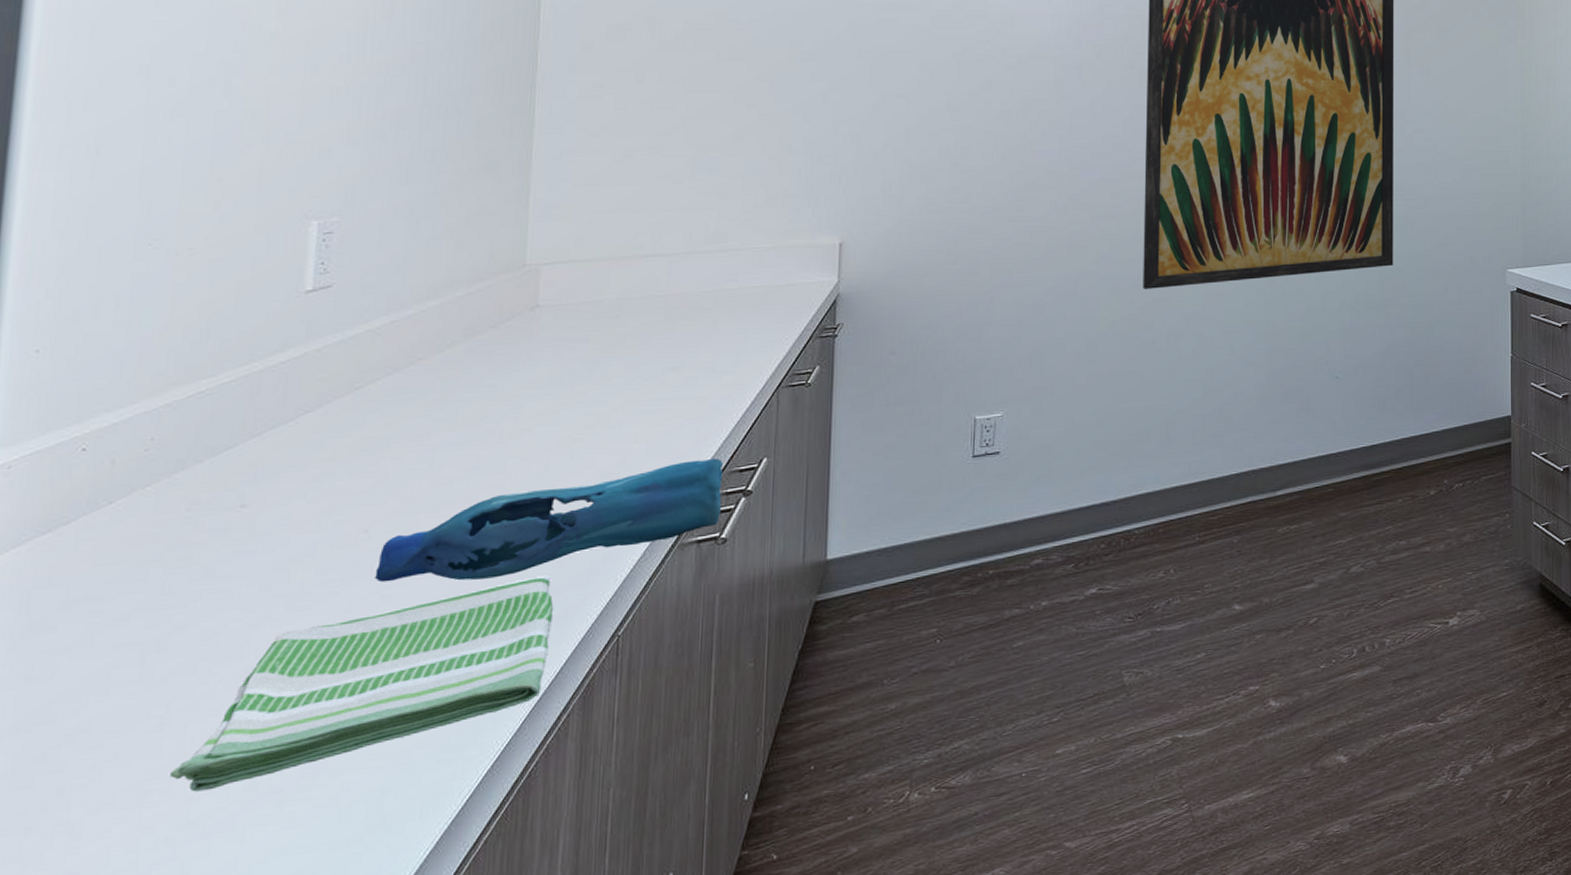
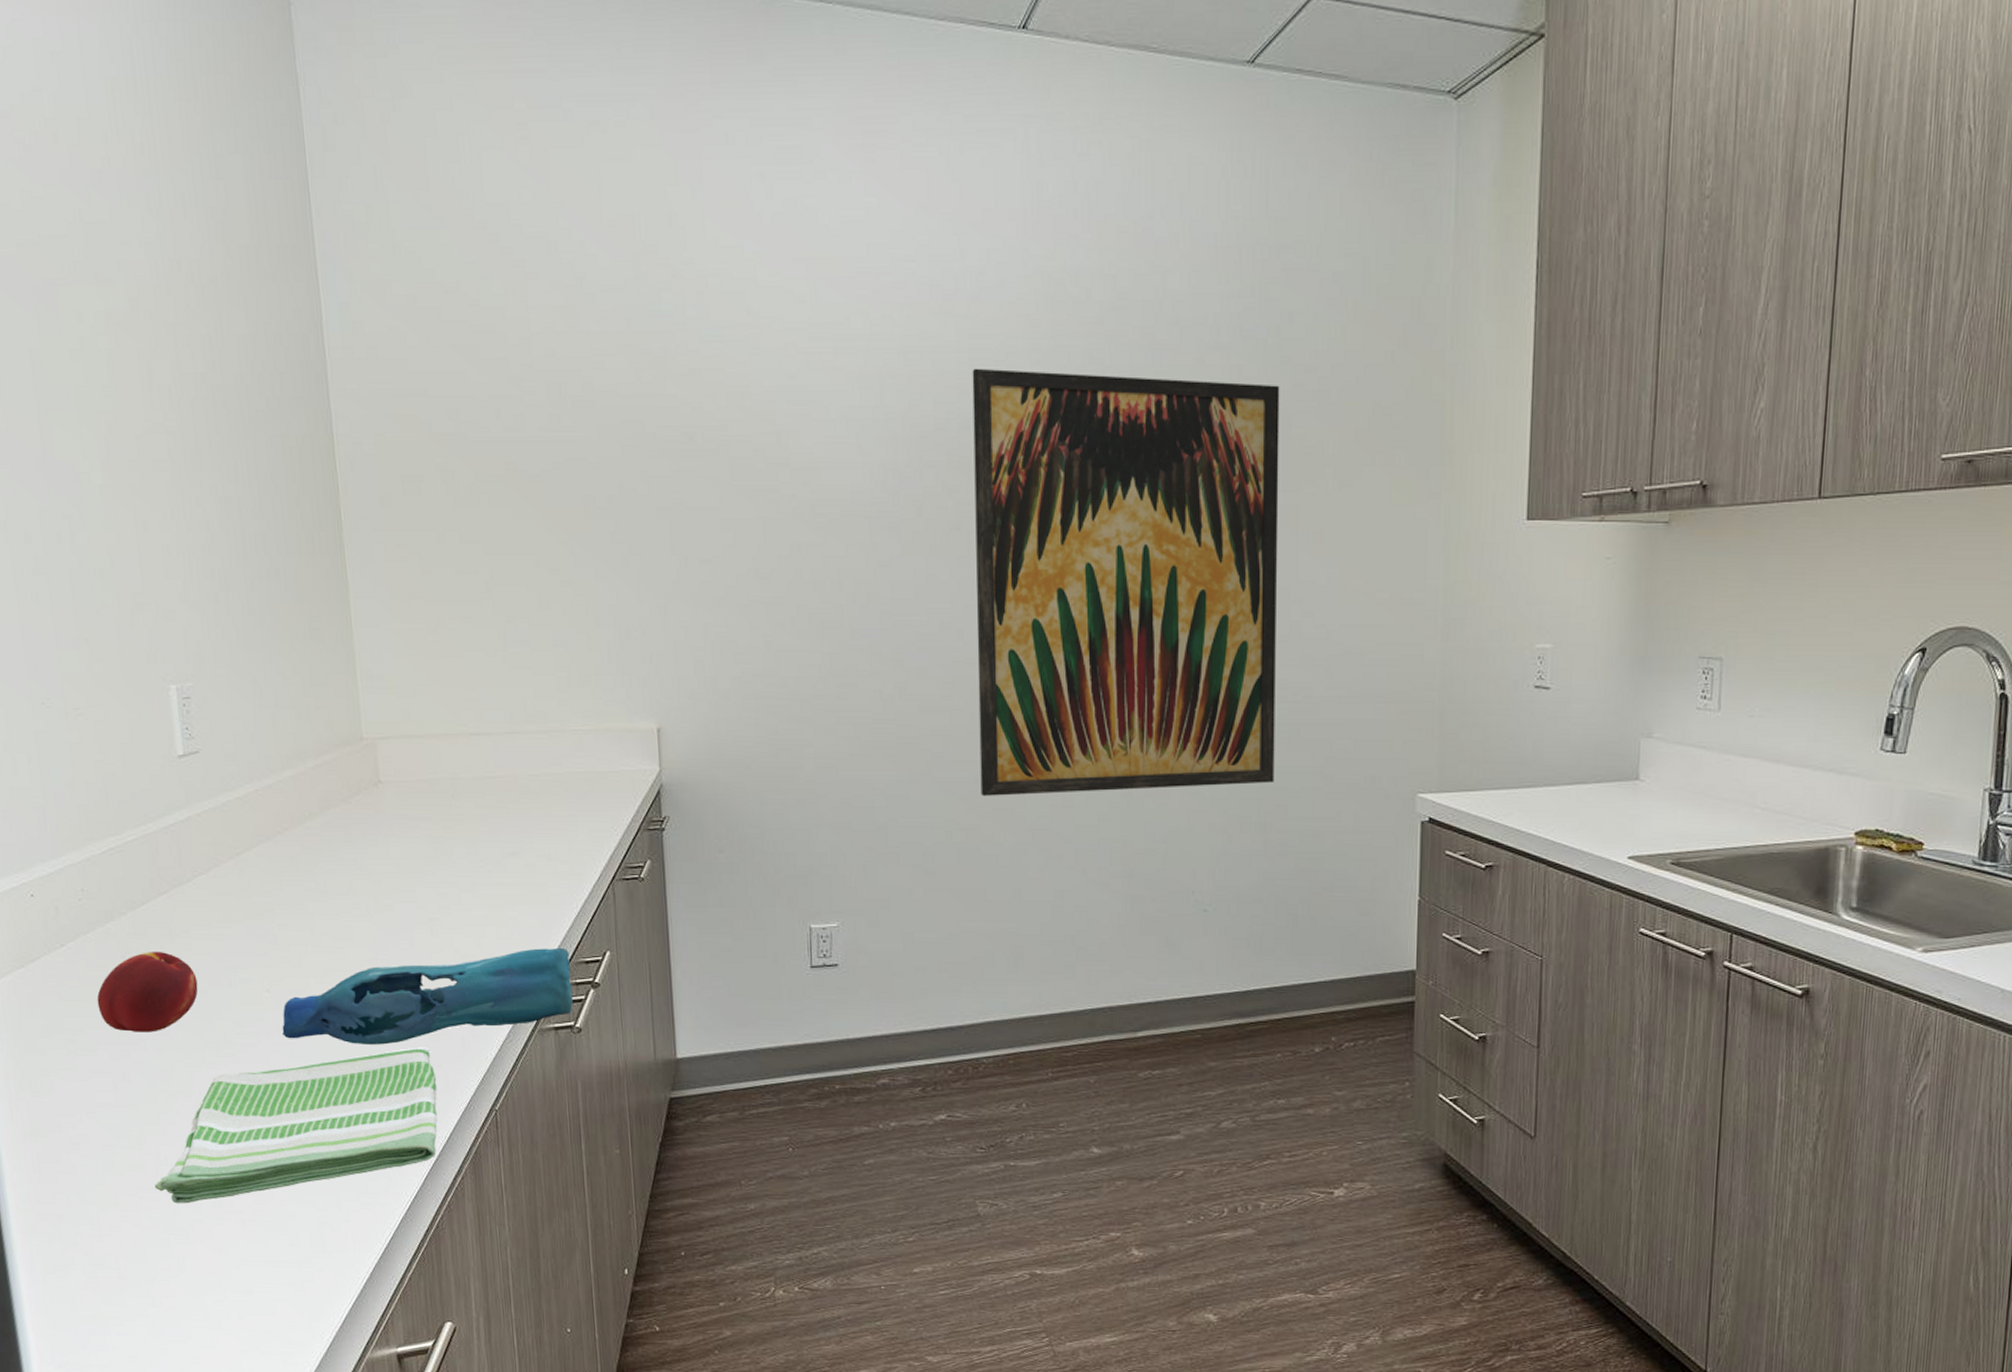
peach: none [141,499,279,594] -> present [96,951,198,1033]

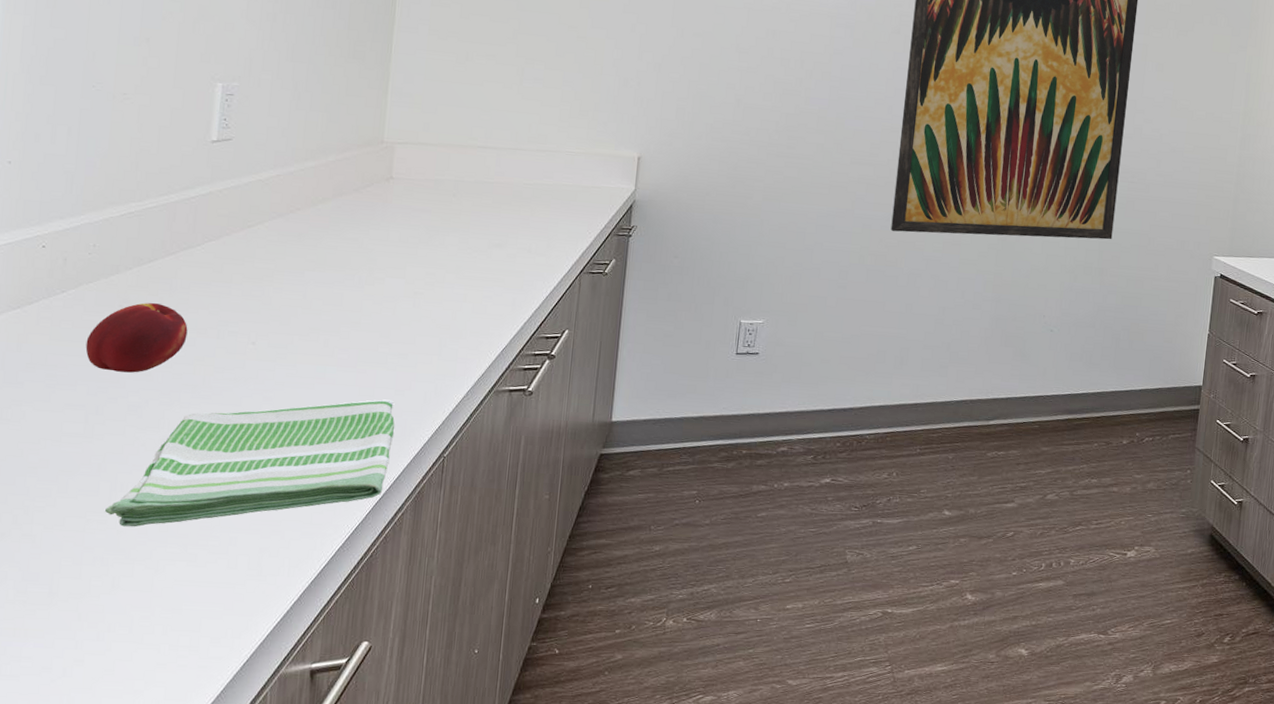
bottle: present [282,947,574,1045] -> none [259,323,533,396]

